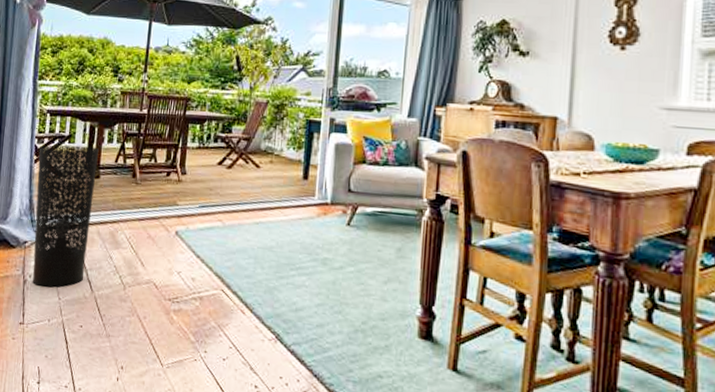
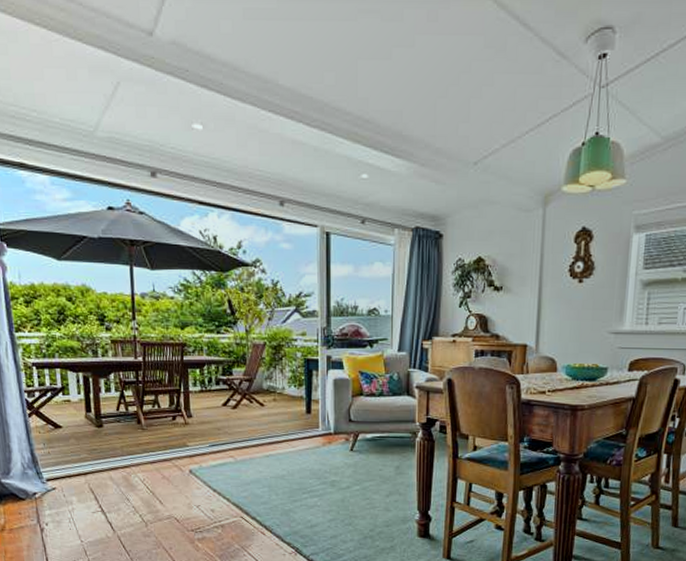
umbrella stand: present [33,145,98,288] -> none [30,397,104,532]

